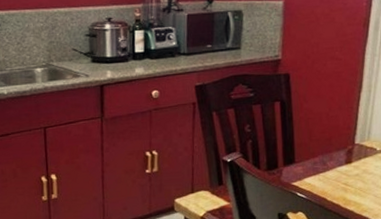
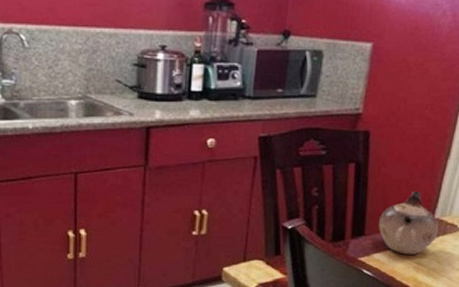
teapot: none [306,121,360,177] -> present [378,190,439,255]

